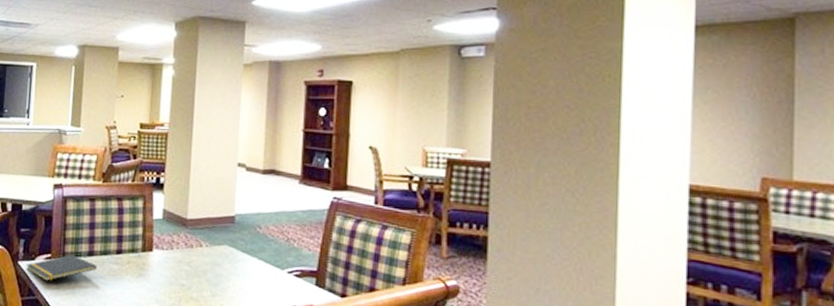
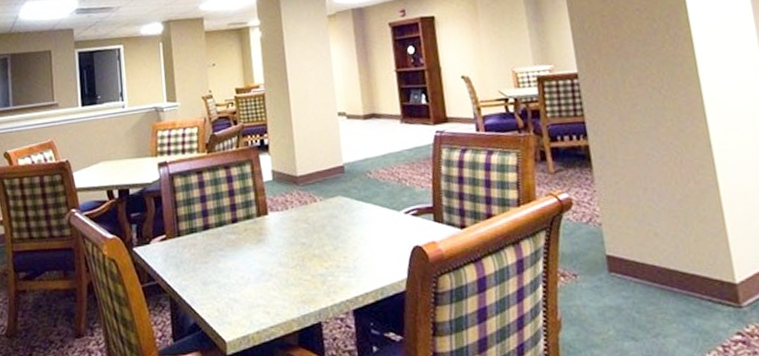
notepad: present [26,254,97,281] -> none [141,231,215,263]

